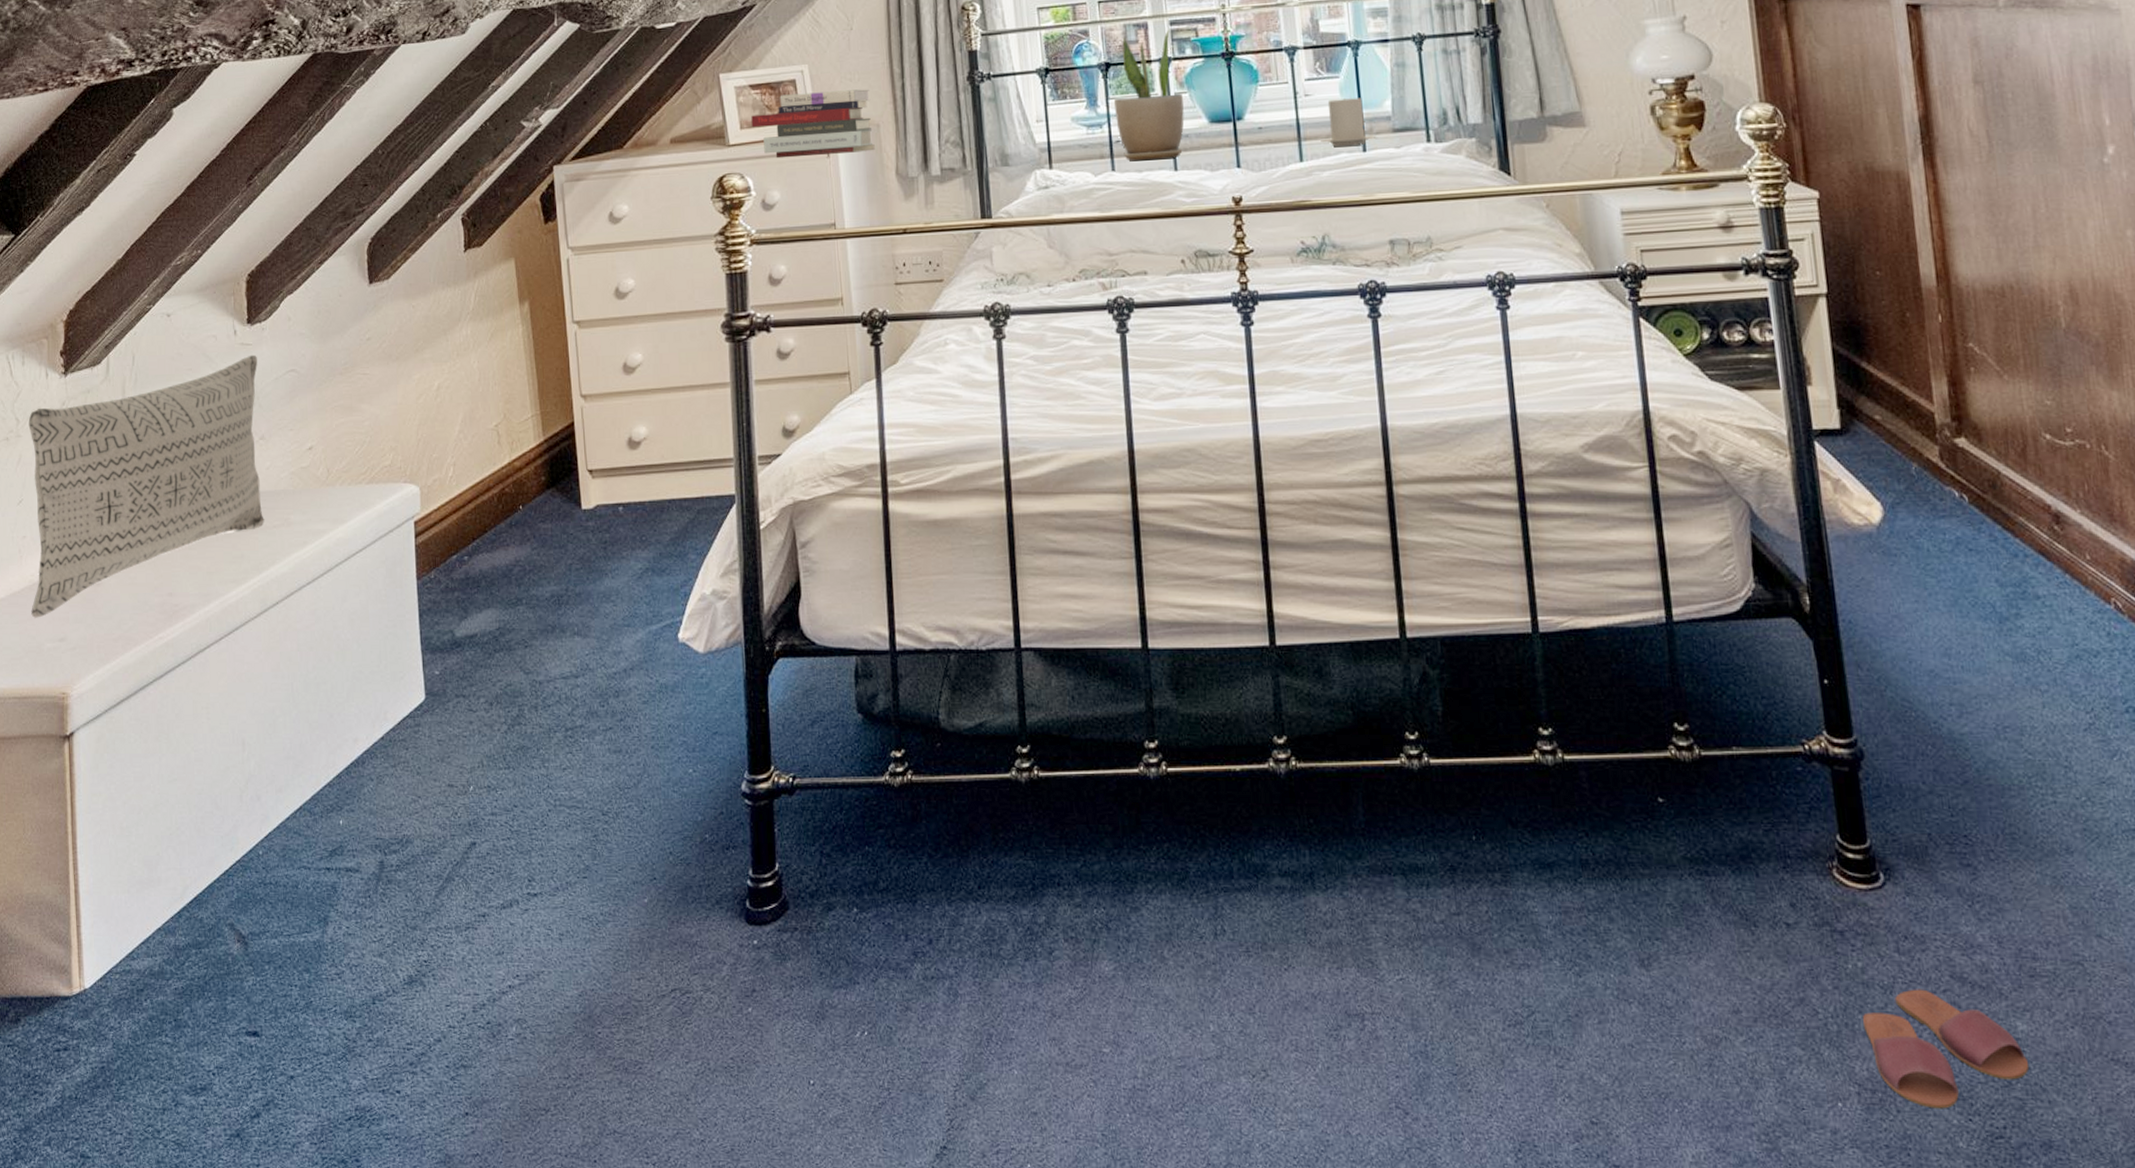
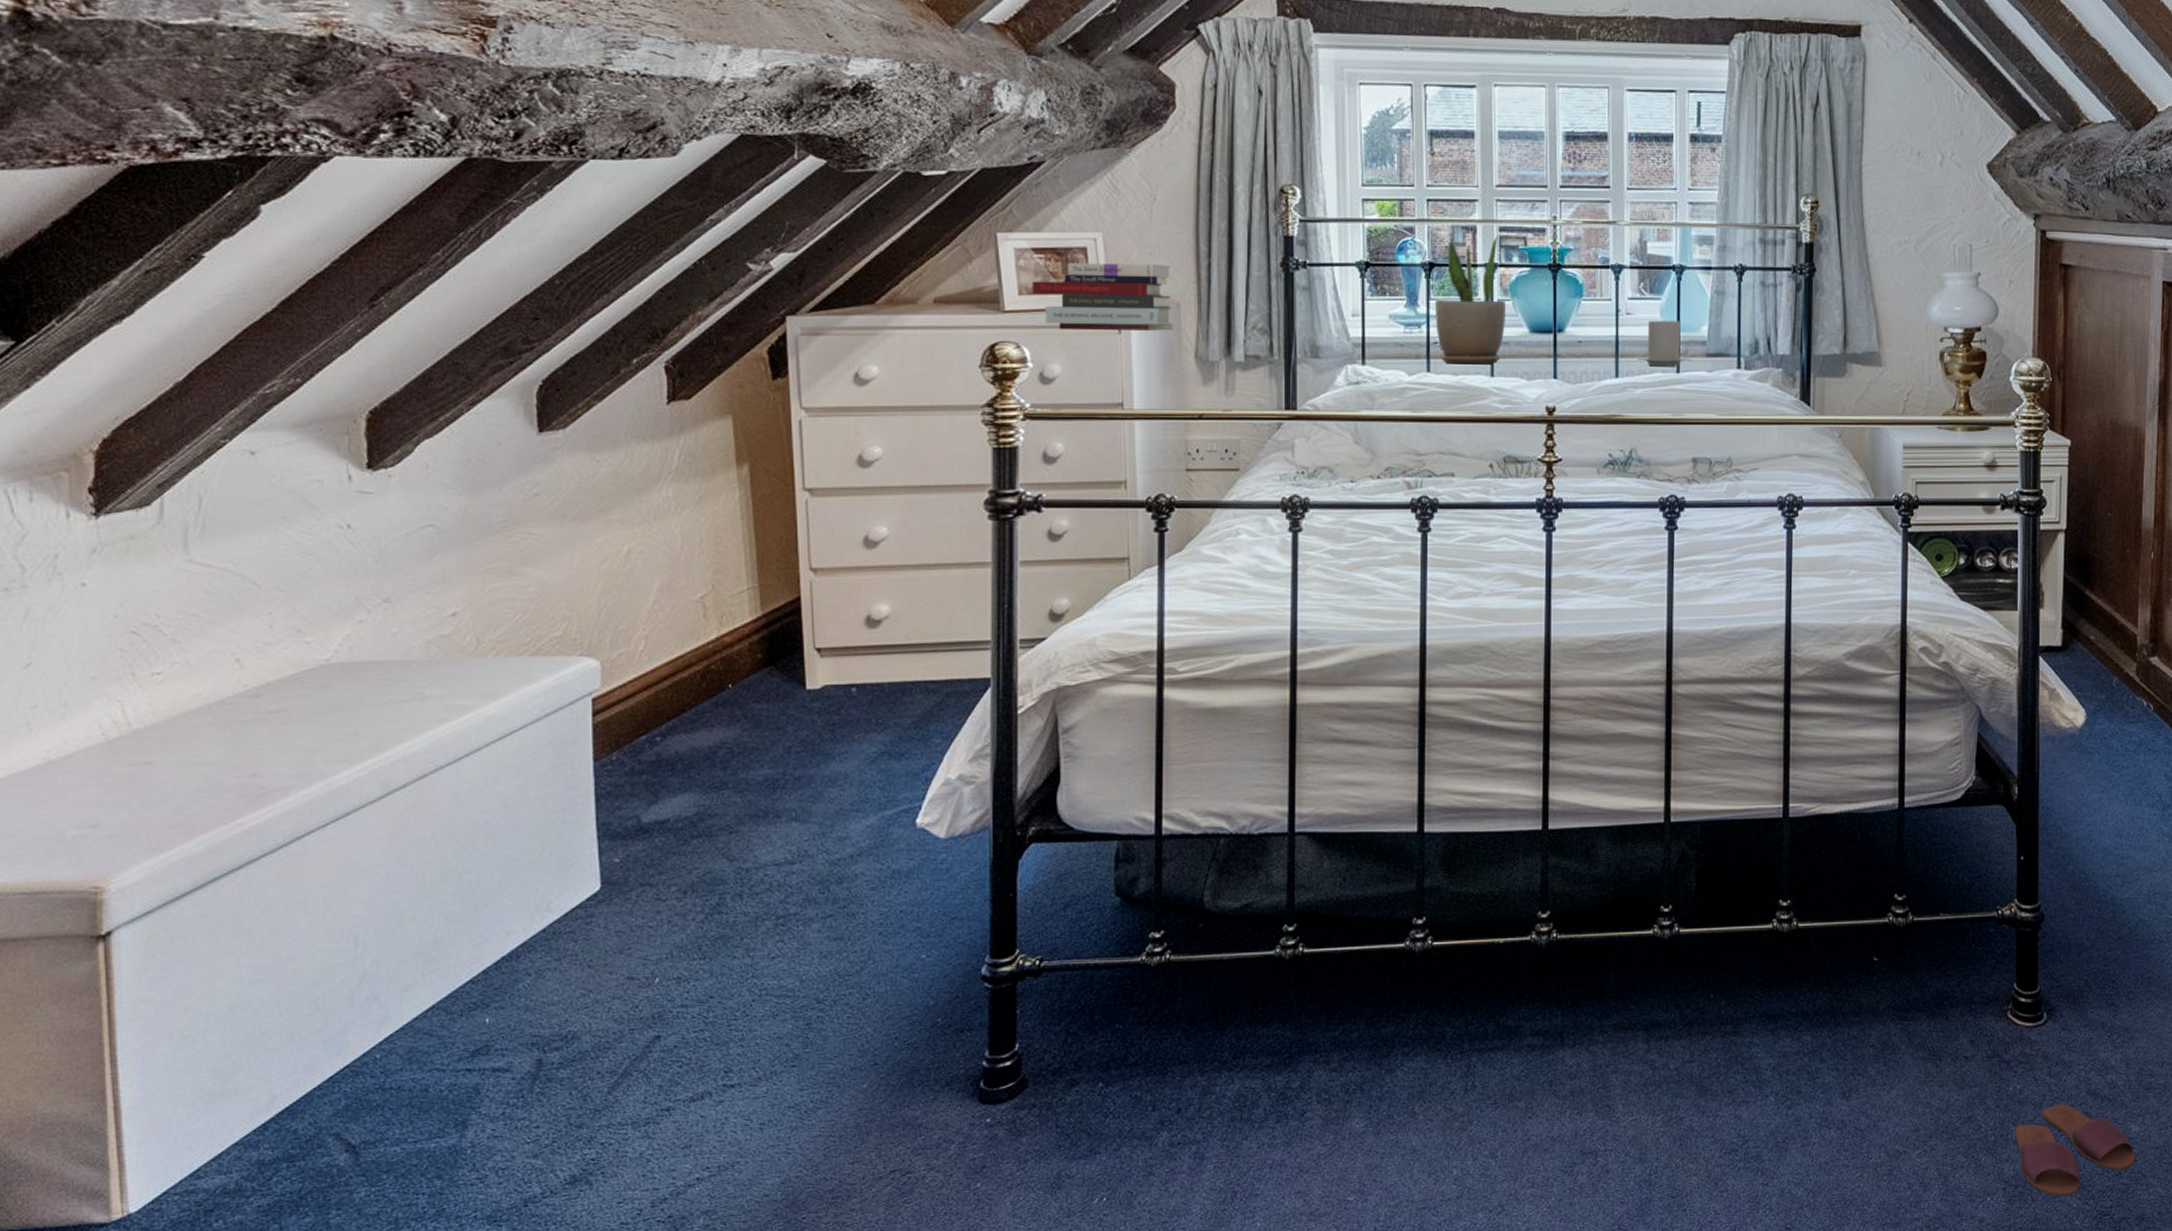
pillow: present [28,354,265,618] -> none [39,505,389,801]

